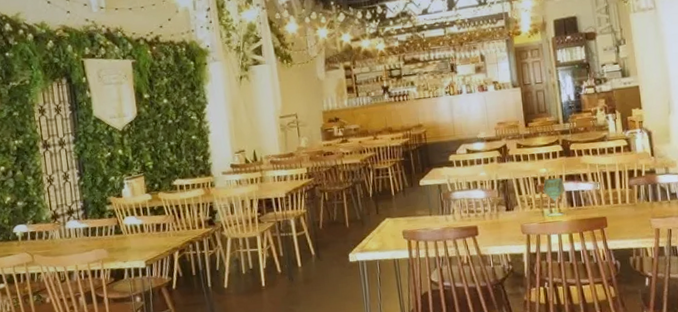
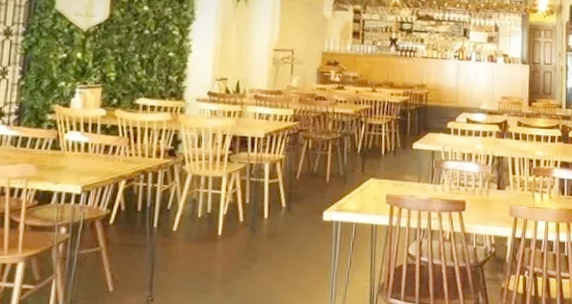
wine glass: present [542,177,566,218] -> none [536,162,559,204]

